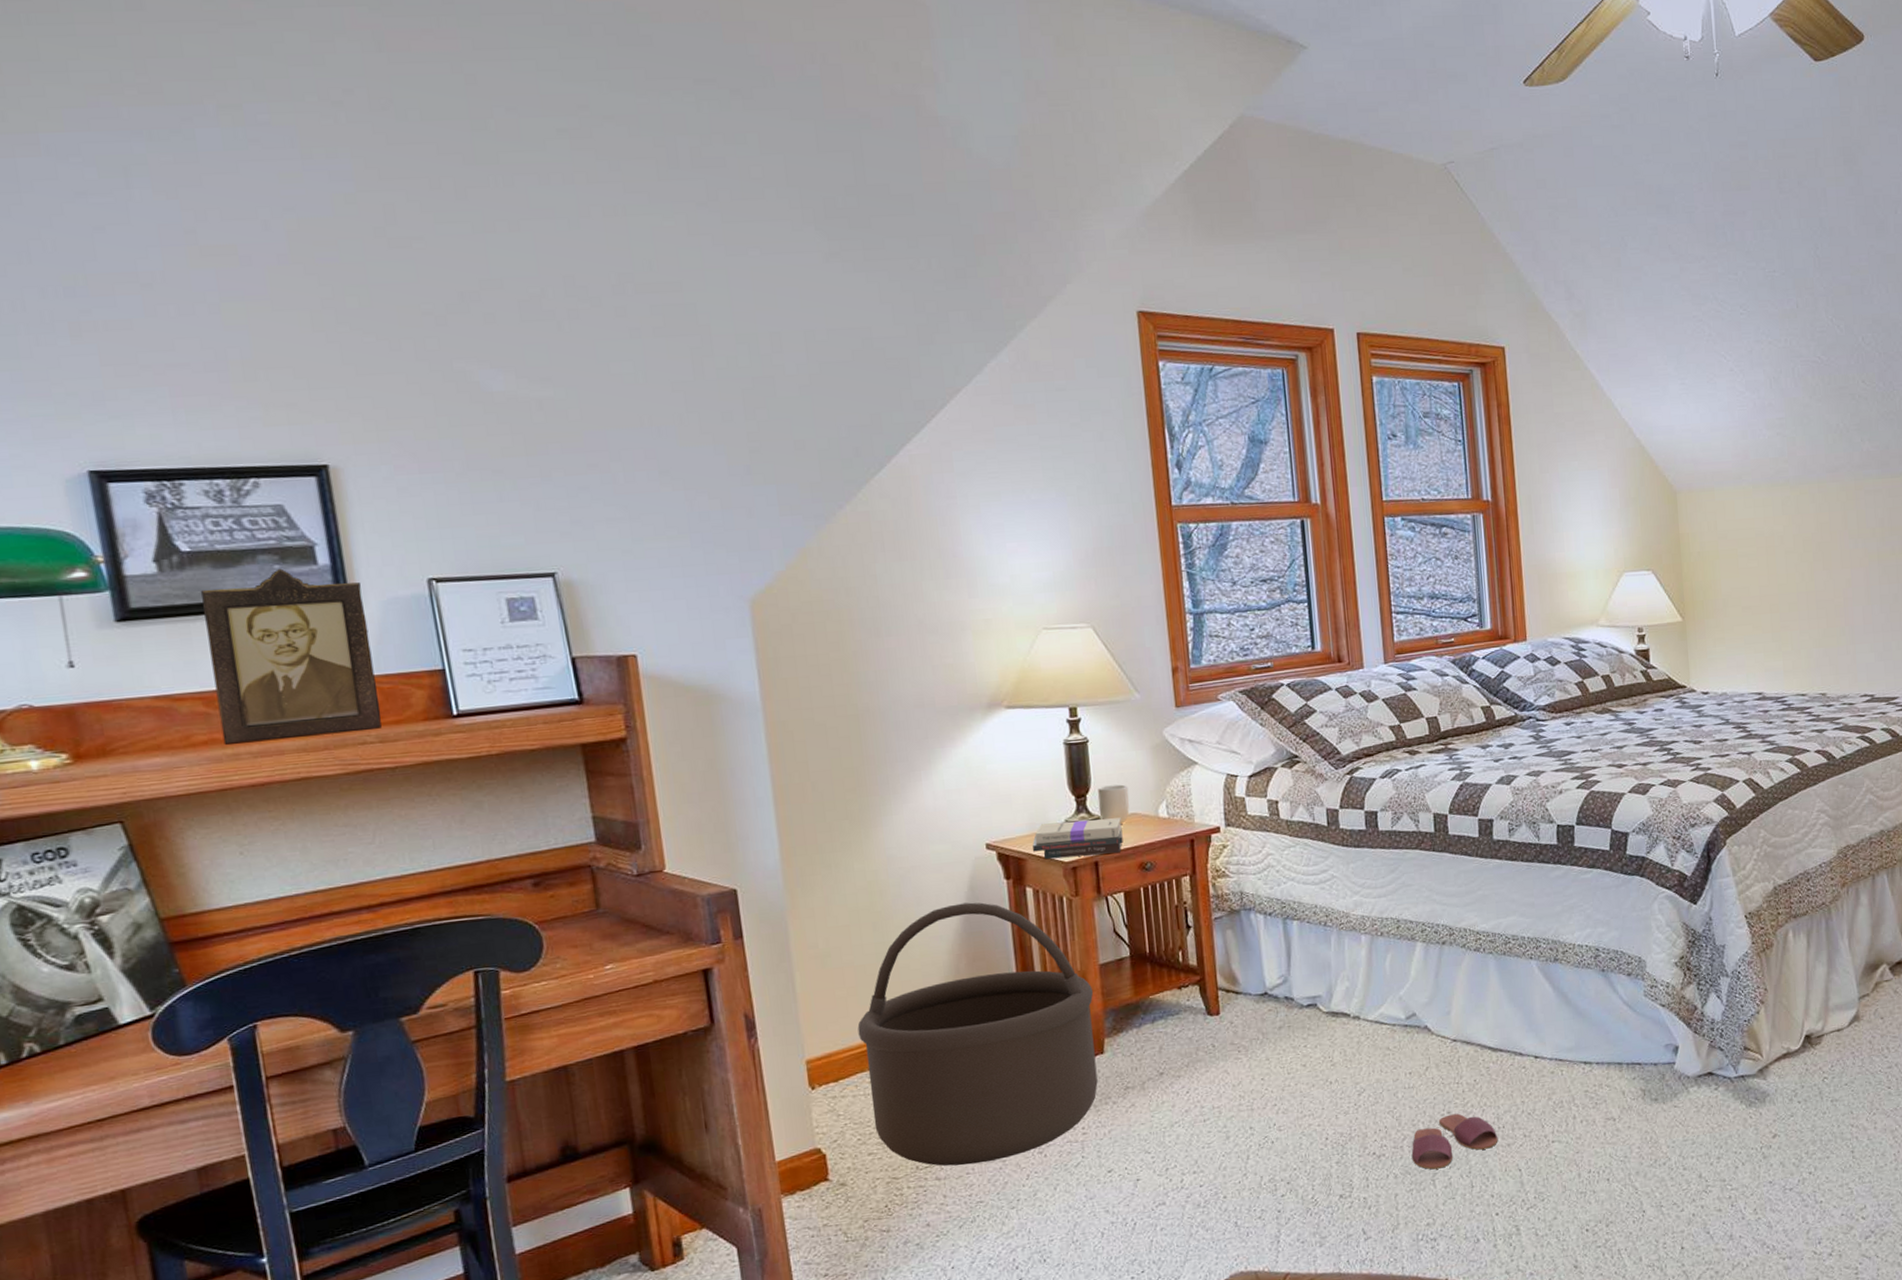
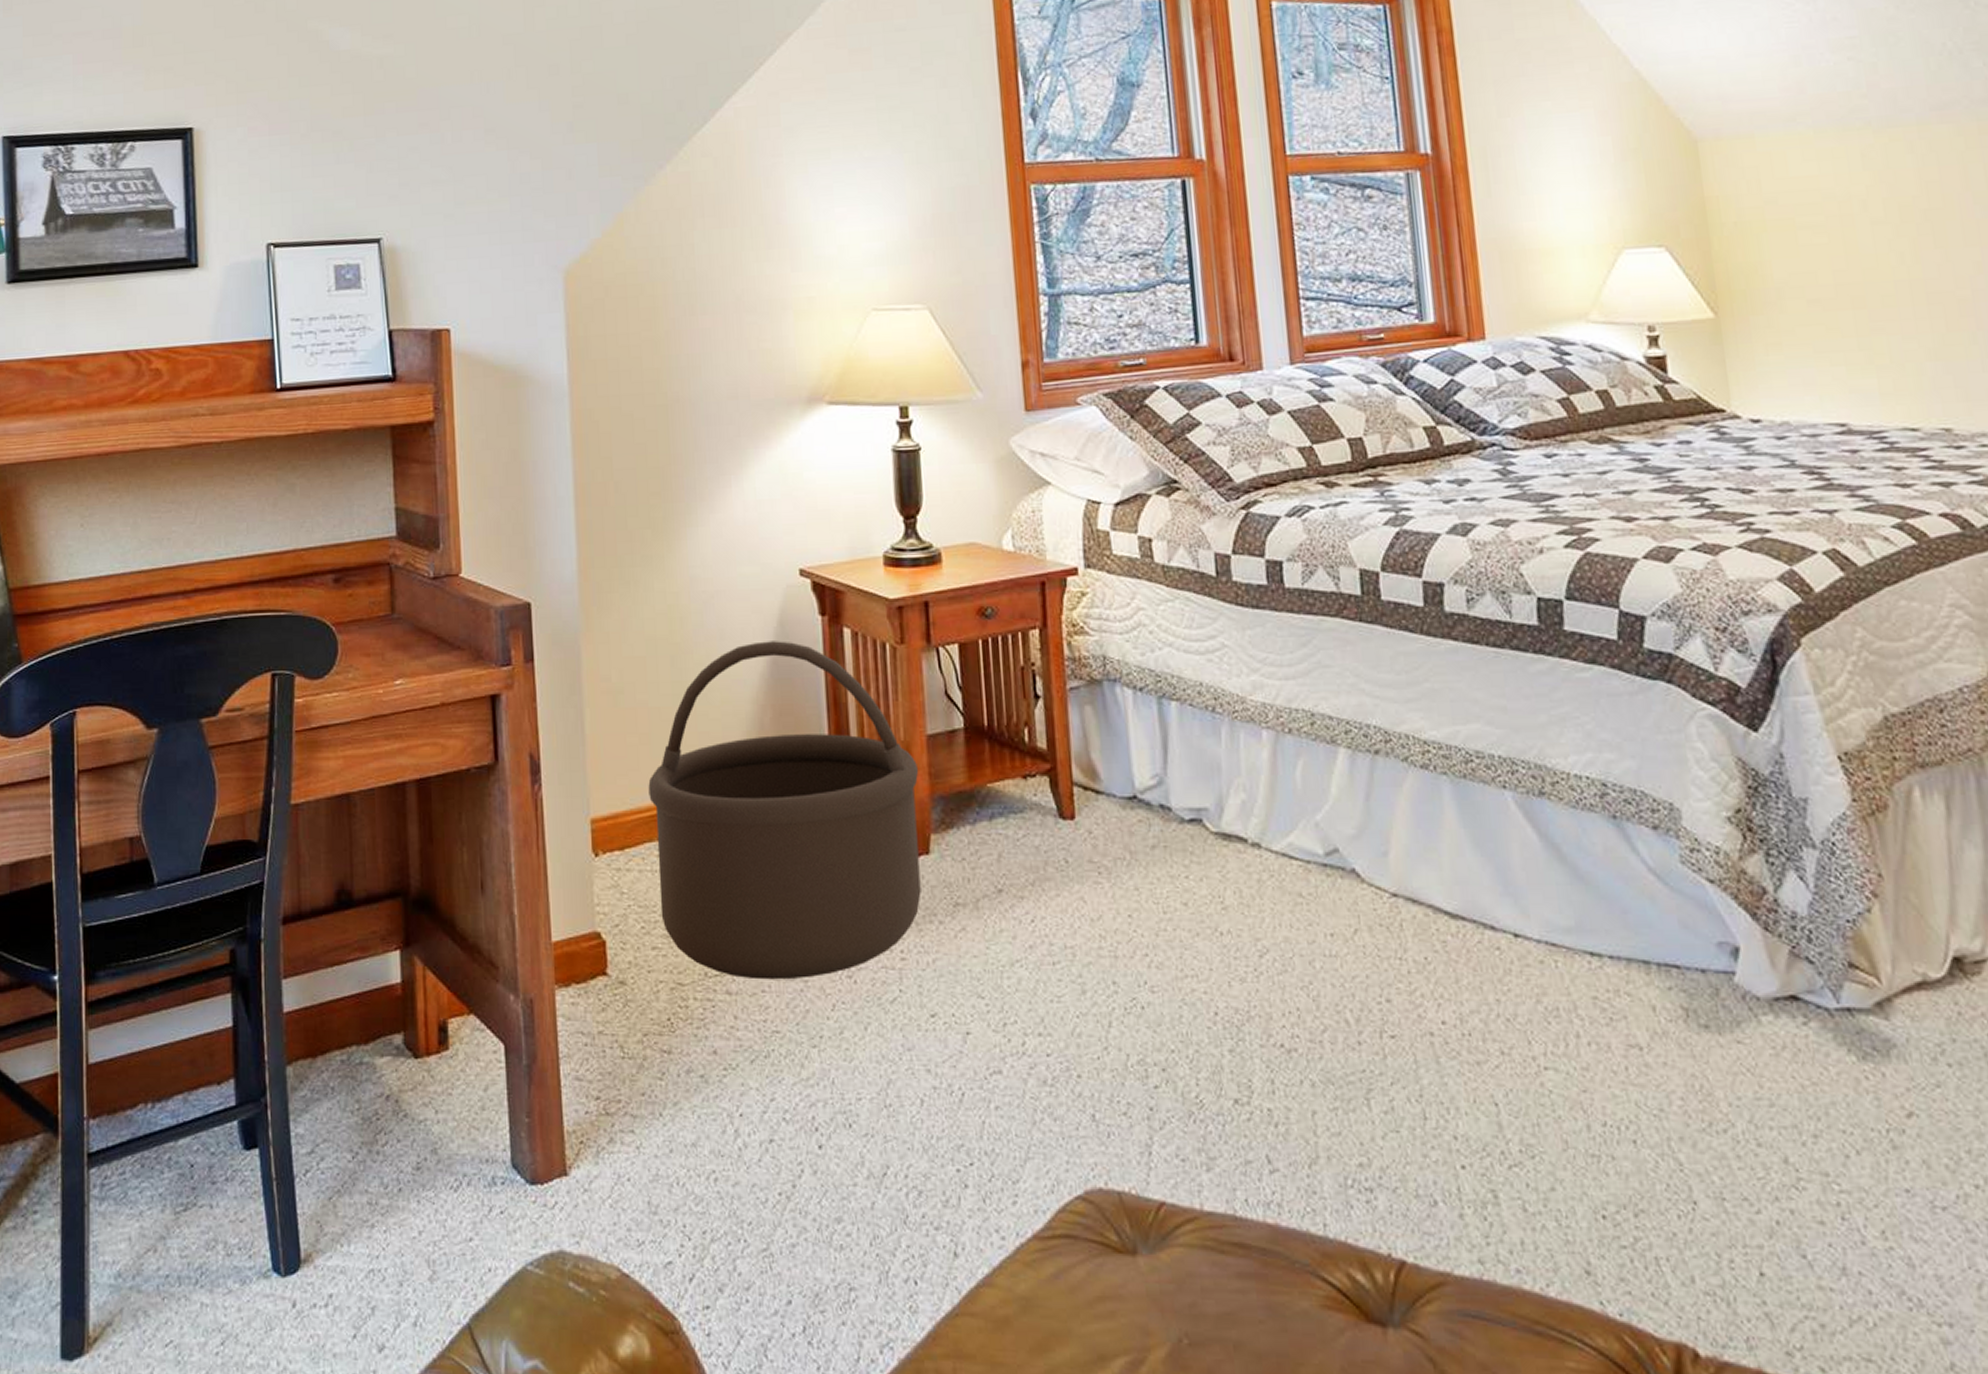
photo frame: present [201,568,382,745] -> none [76,232,214,411]
books: present [1032,817,1123,860] -> none [851,547,959,594]
cup: present [1097,784,1130,824] -> none [929,505,968,555]
slippers: present [1411,1113,1498,1170] -> none [1335,1004,1463,1083]

